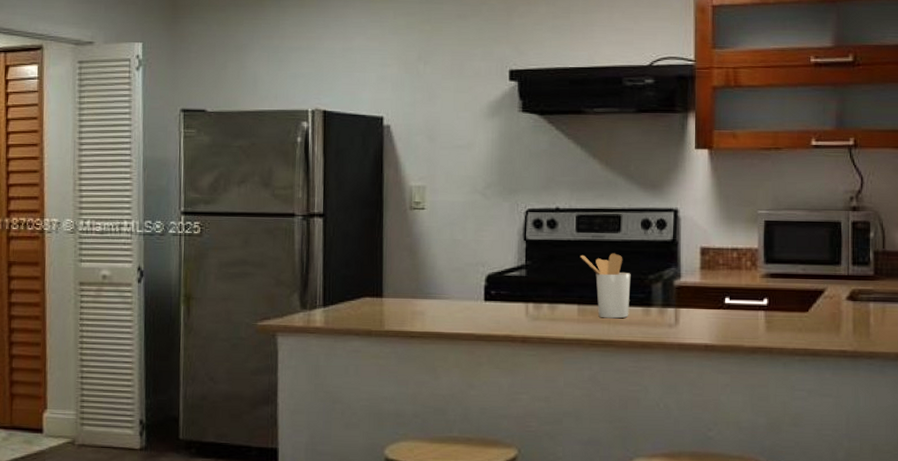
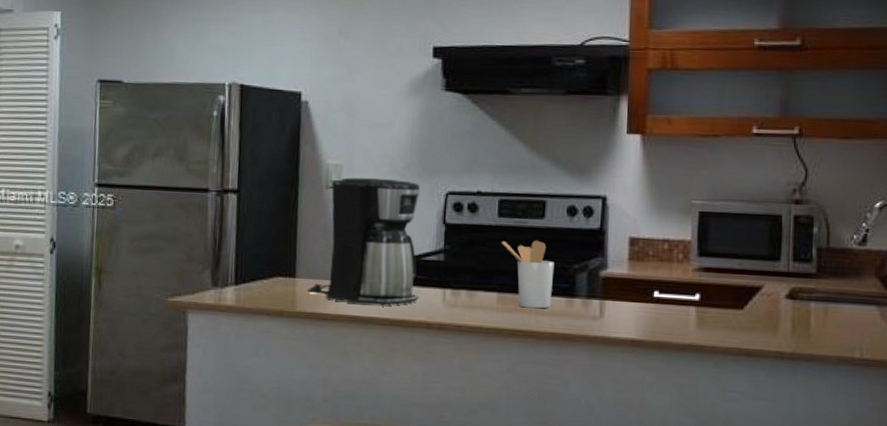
coffee maker: none [395,198,503,322] -> present [307,177,421,306]

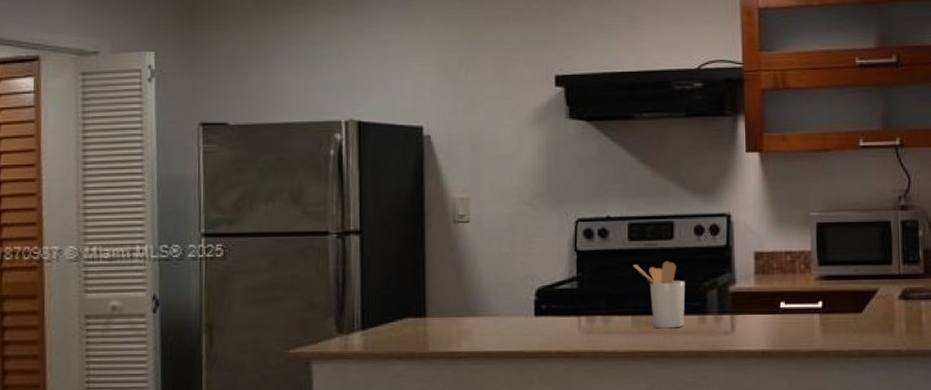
coffee maker: present [307,177,421,306] -> none [439,209,554,339]

